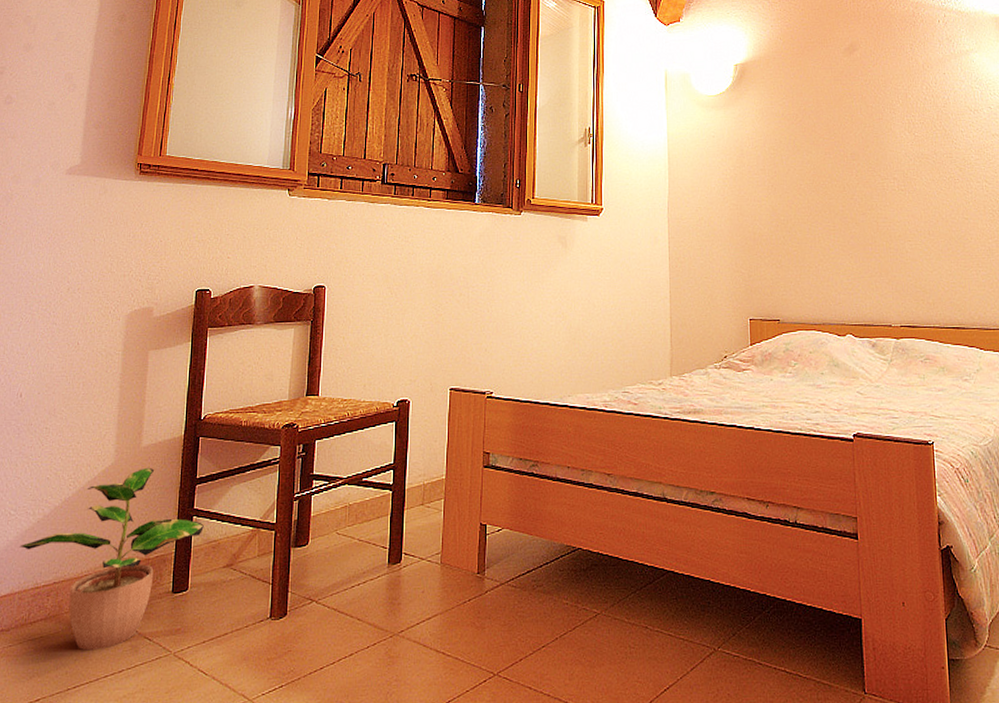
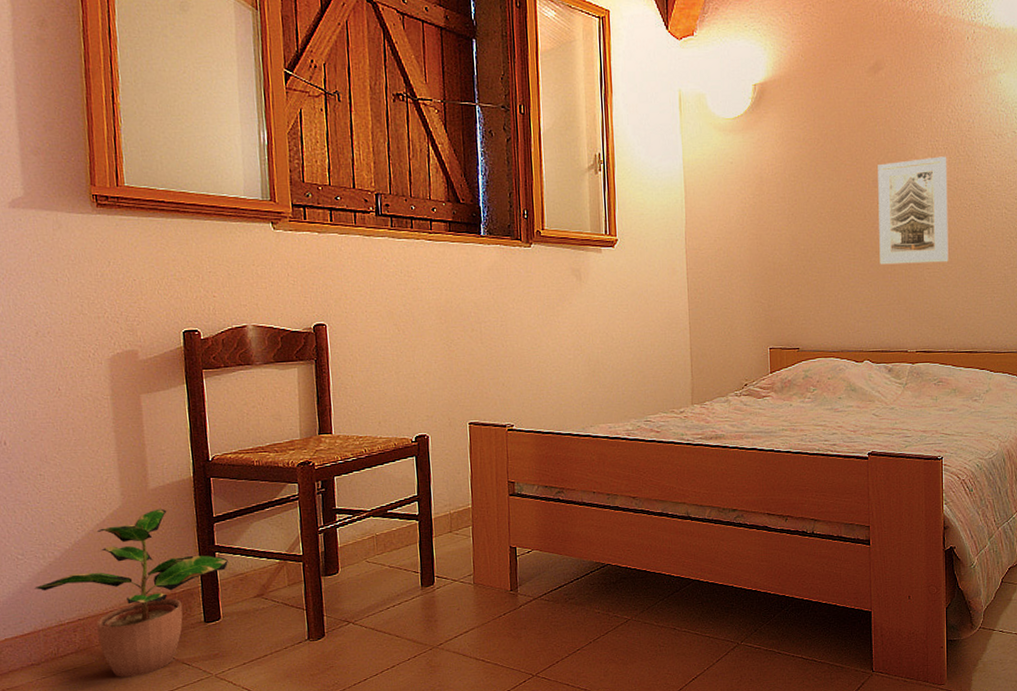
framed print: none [855,131,930,236] -> present [878,156,949,265]

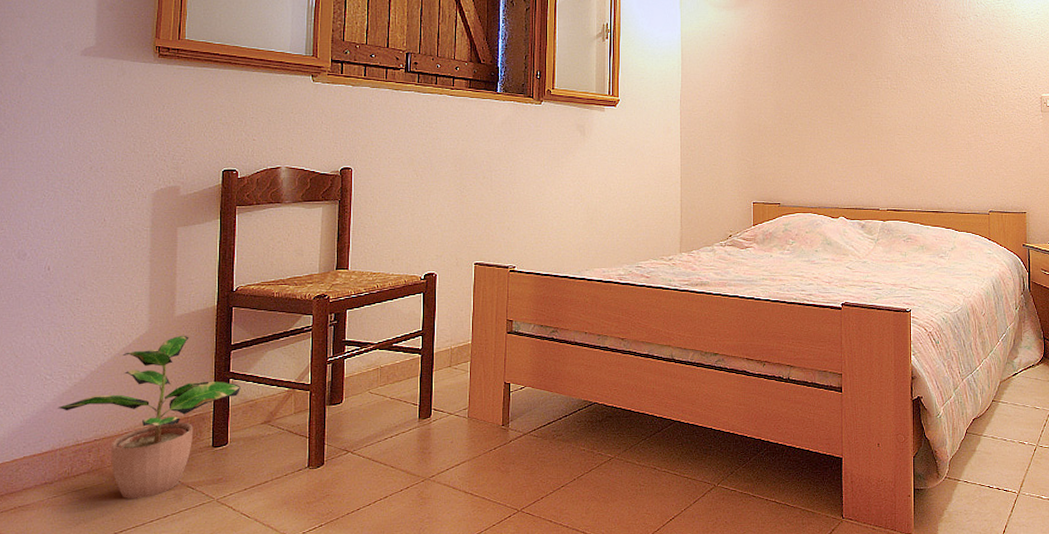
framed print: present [878,156,949,265] -> none [854,35,917,130]

